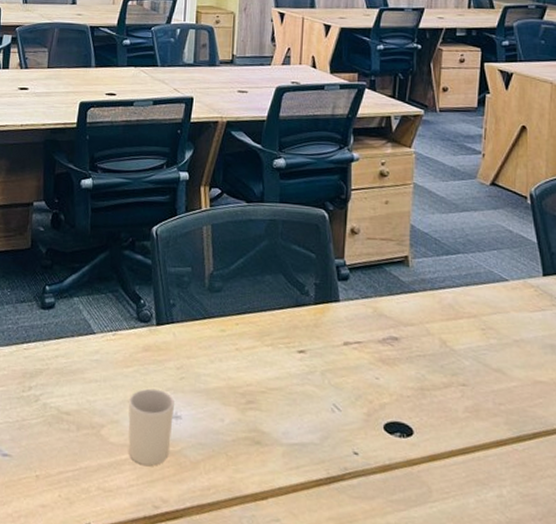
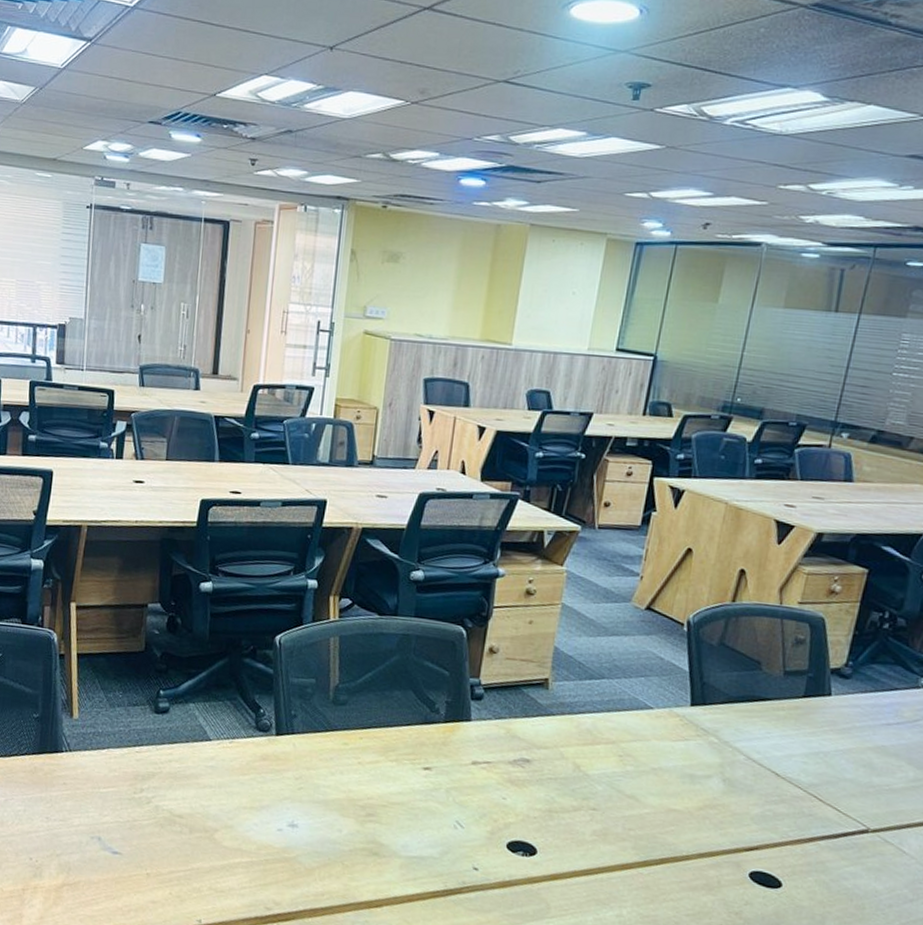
mug: present [128,388,174,466] -> none [242,796,291,870]

